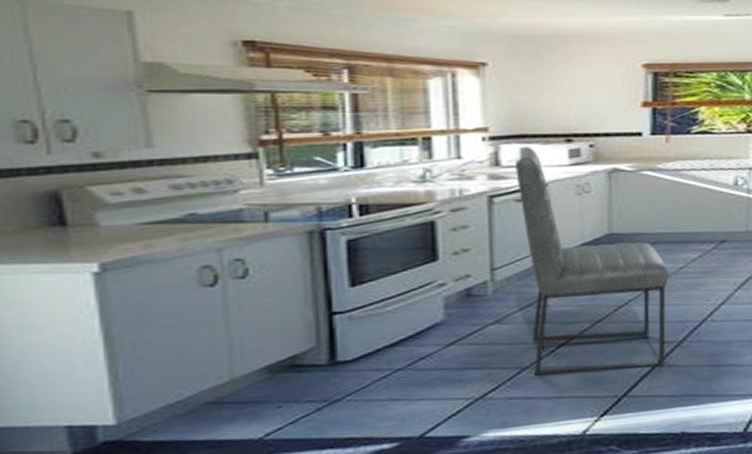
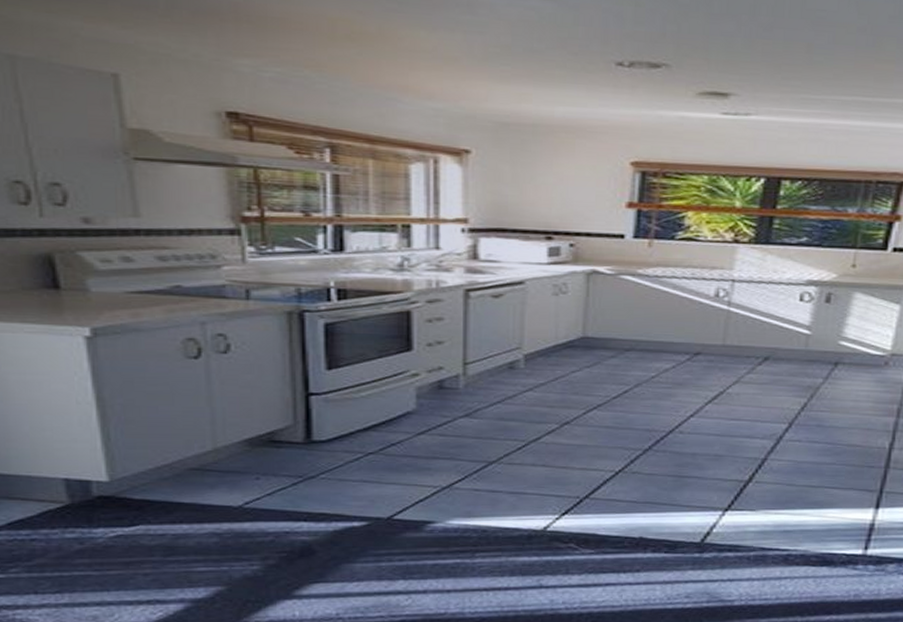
chair: present [515,146,669,376] -> none [493,240,640,472]

